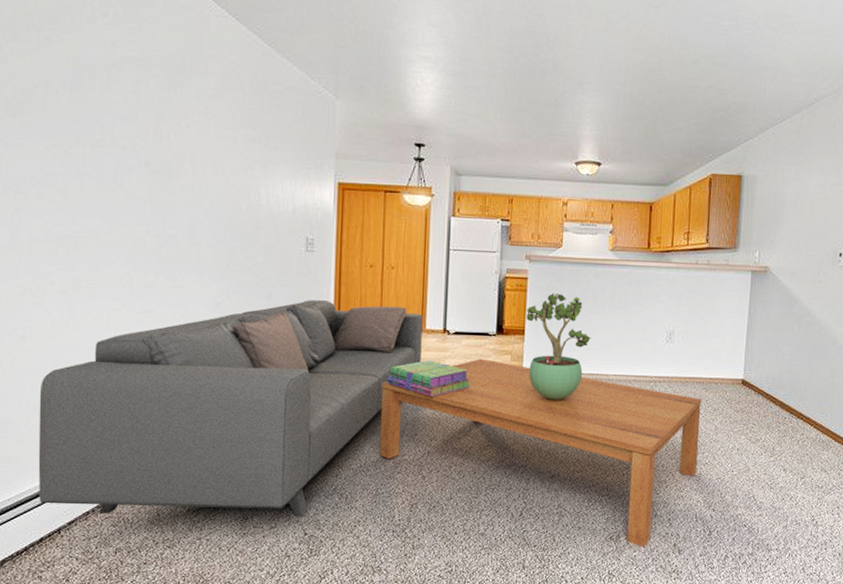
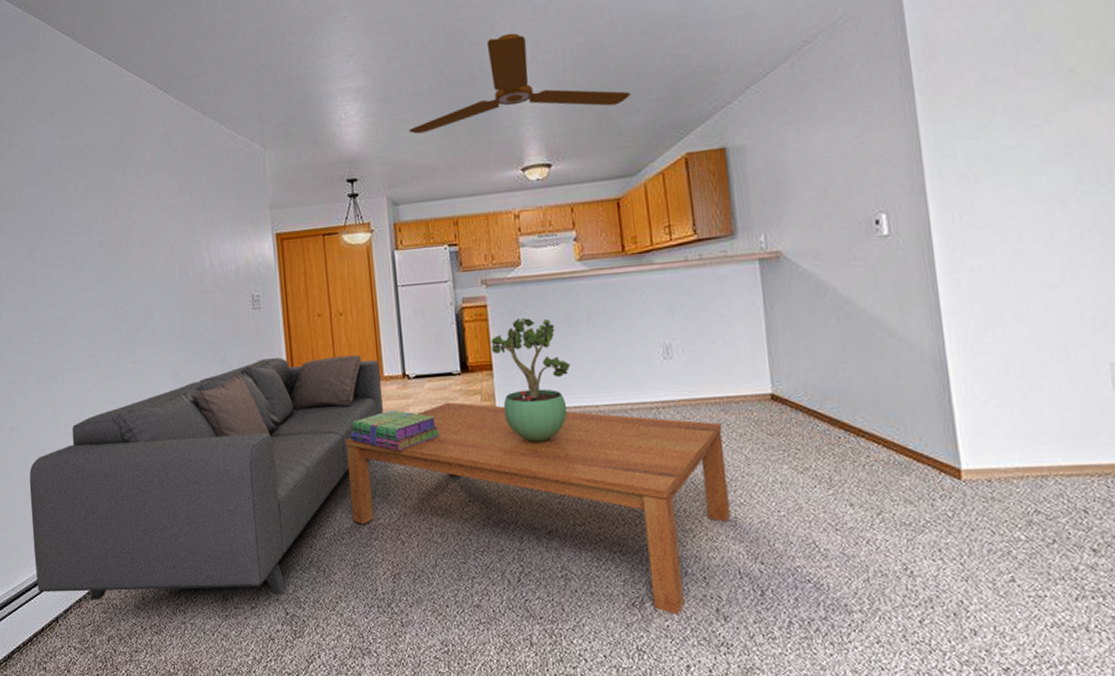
ceiling fan: none [480,38,676,122] -> present [409,33,631,134]

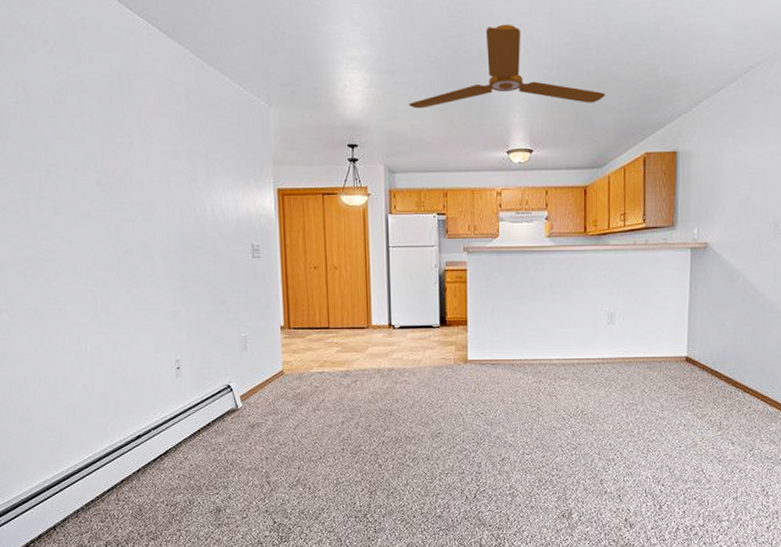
sofa: present [29,355,383,601] -> none [24,304,370,512]
coffee table: present [345,402,731,615] -> none [334,350,646,523]
stack of books: present [350,410,440,452] -> none [339,355,418,390]
potted plant: present [490,318,571,442] -> none [467,283,533,387]

